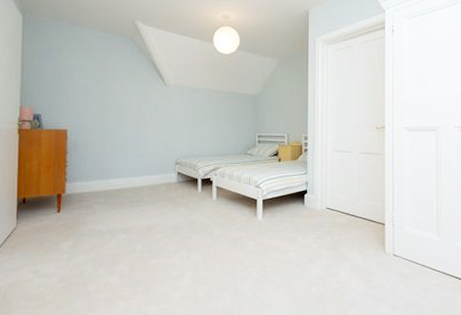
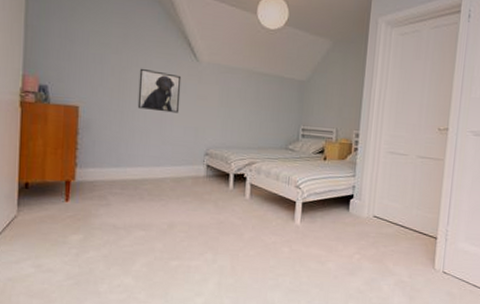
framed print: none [116,94,153,130] -> present [137,68,182,113]

